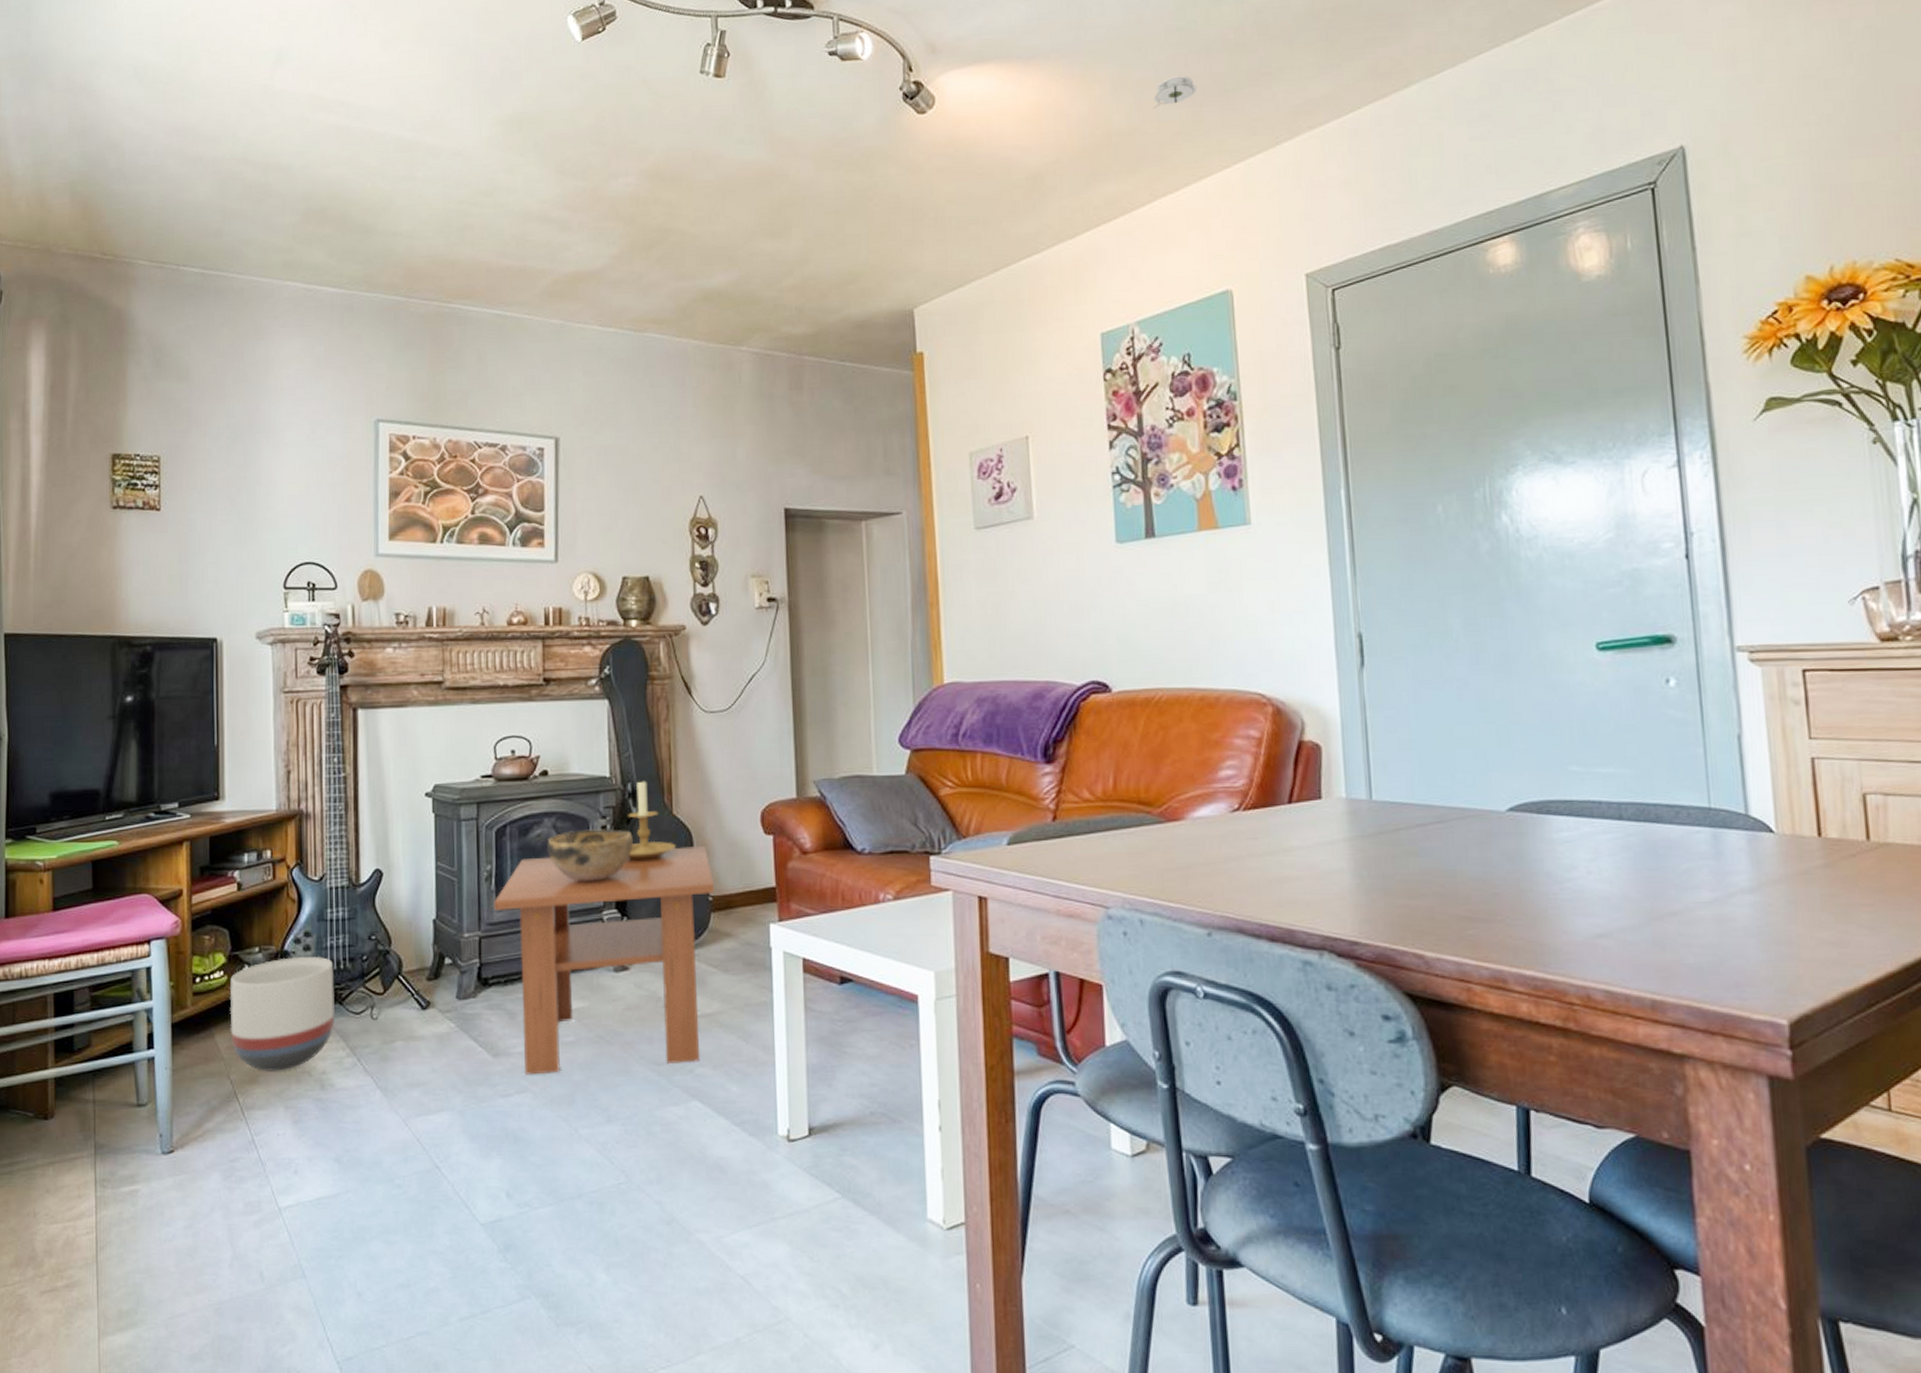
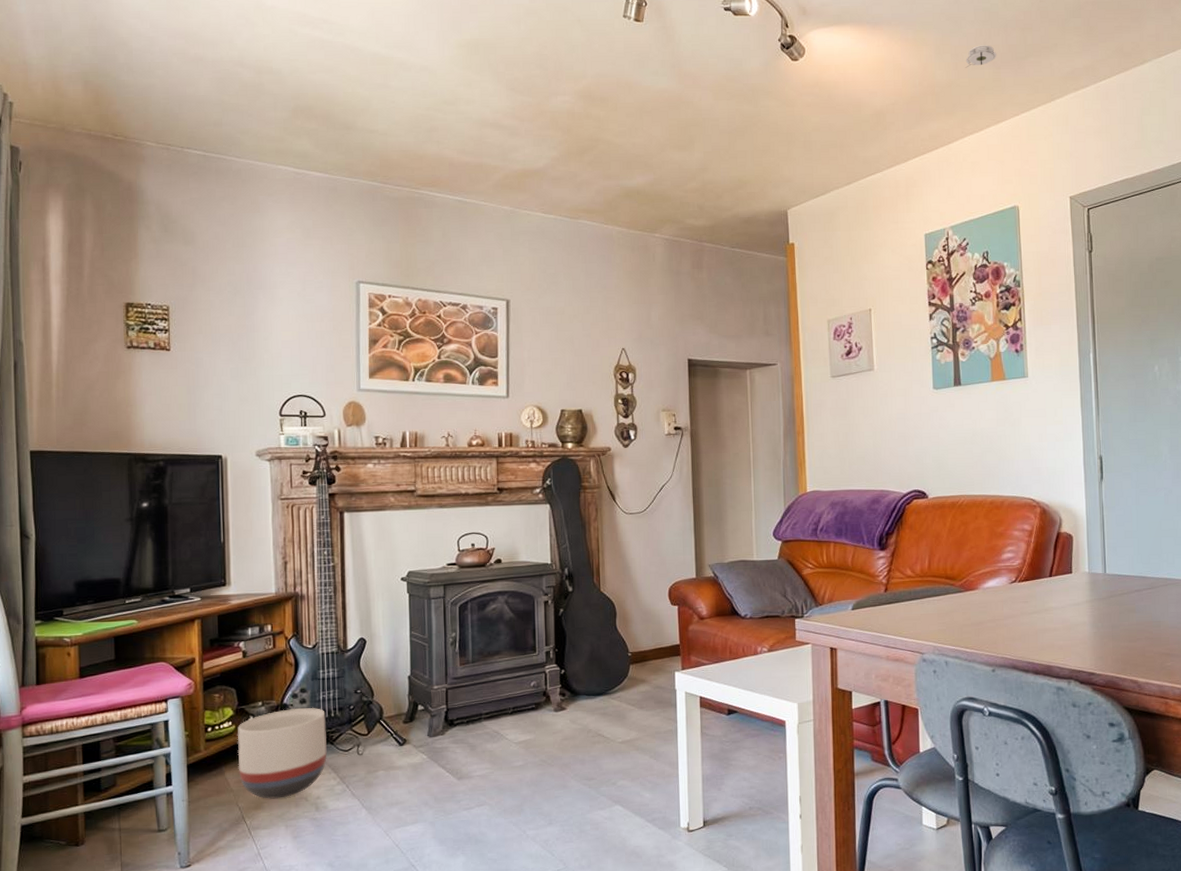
coffee table: present [494,846,715,1075] -> none [458,615,633,792]
decorative bowl: present [547,829,633,881] -> none [501,603,569,644]
candle holder: present [628,778,677,860] -> none [565,564,603,627]

